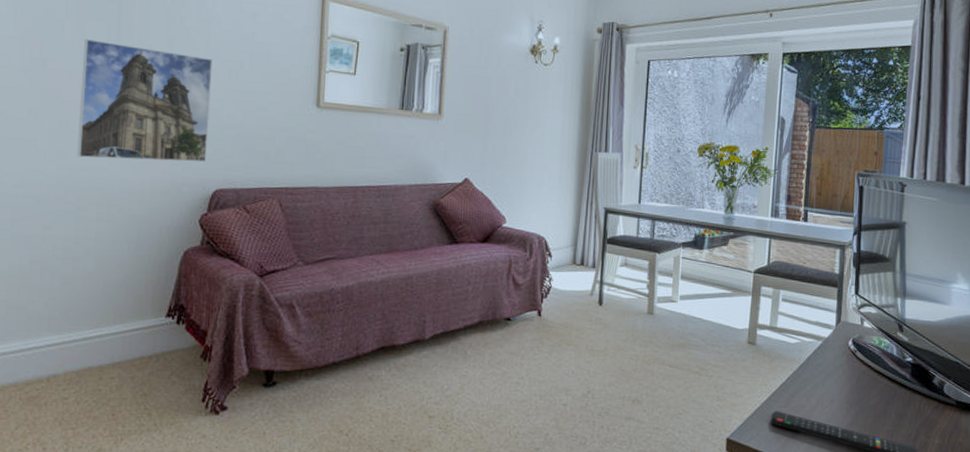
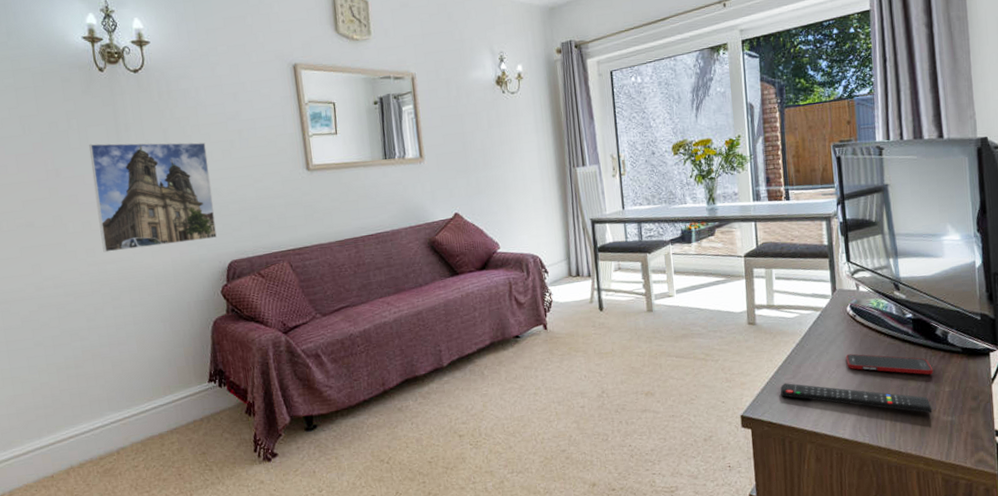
cell phone: none [840,390,926,424] -> present [845,354,934,375]

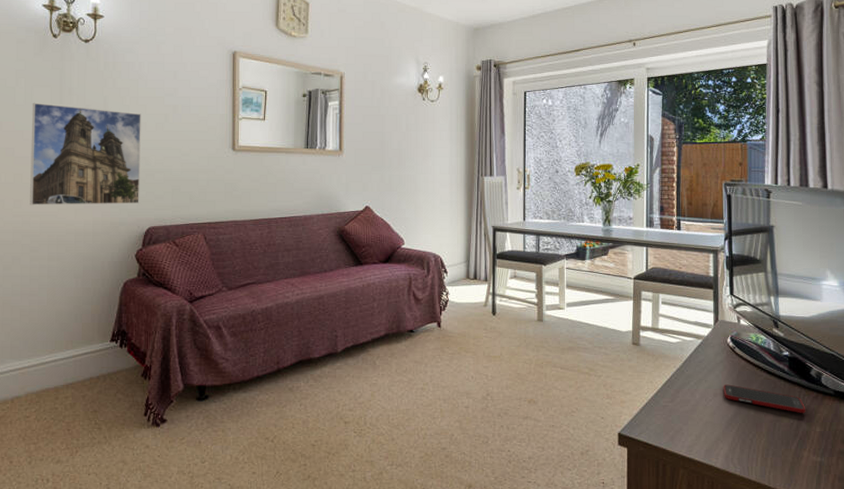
remote control: present [780,383,932,413] -> none [659,405,803,452]

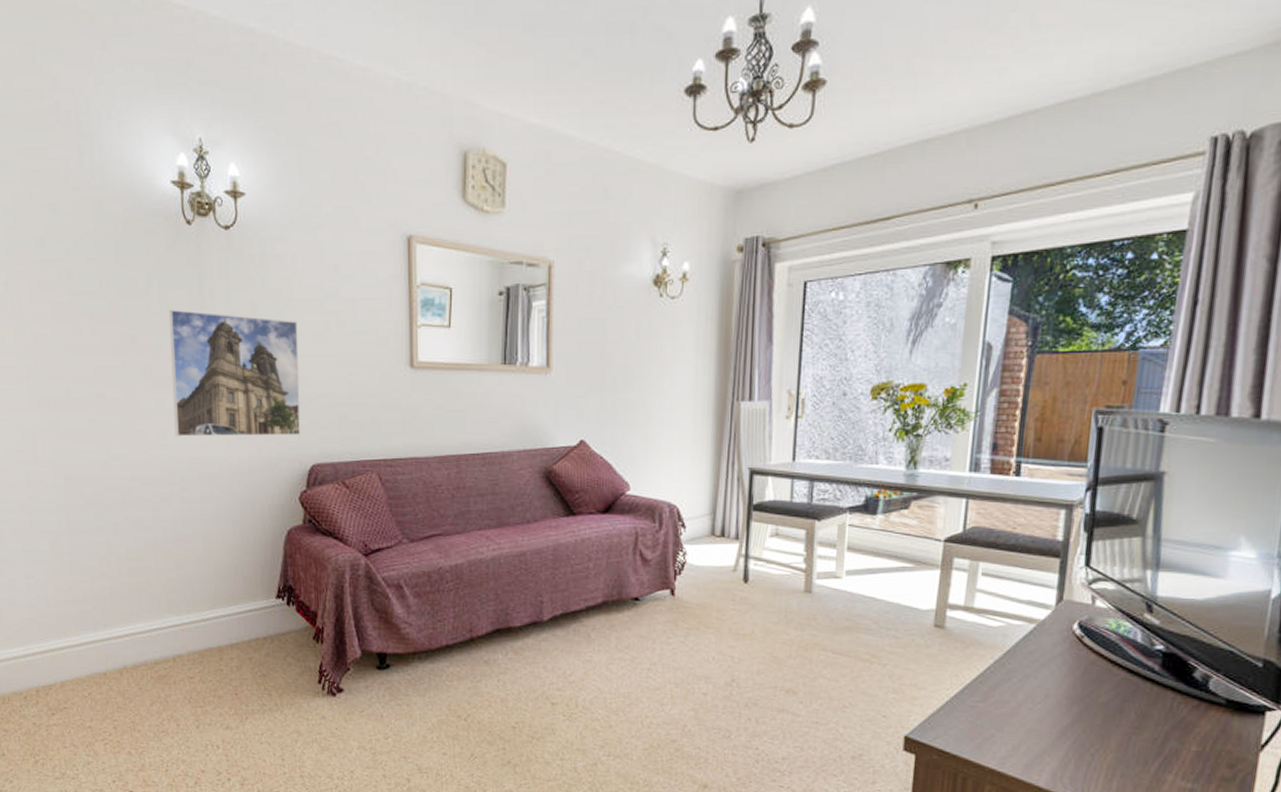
cell phone: present [723,384,806,414] -> none [1059,683,1180,727]

